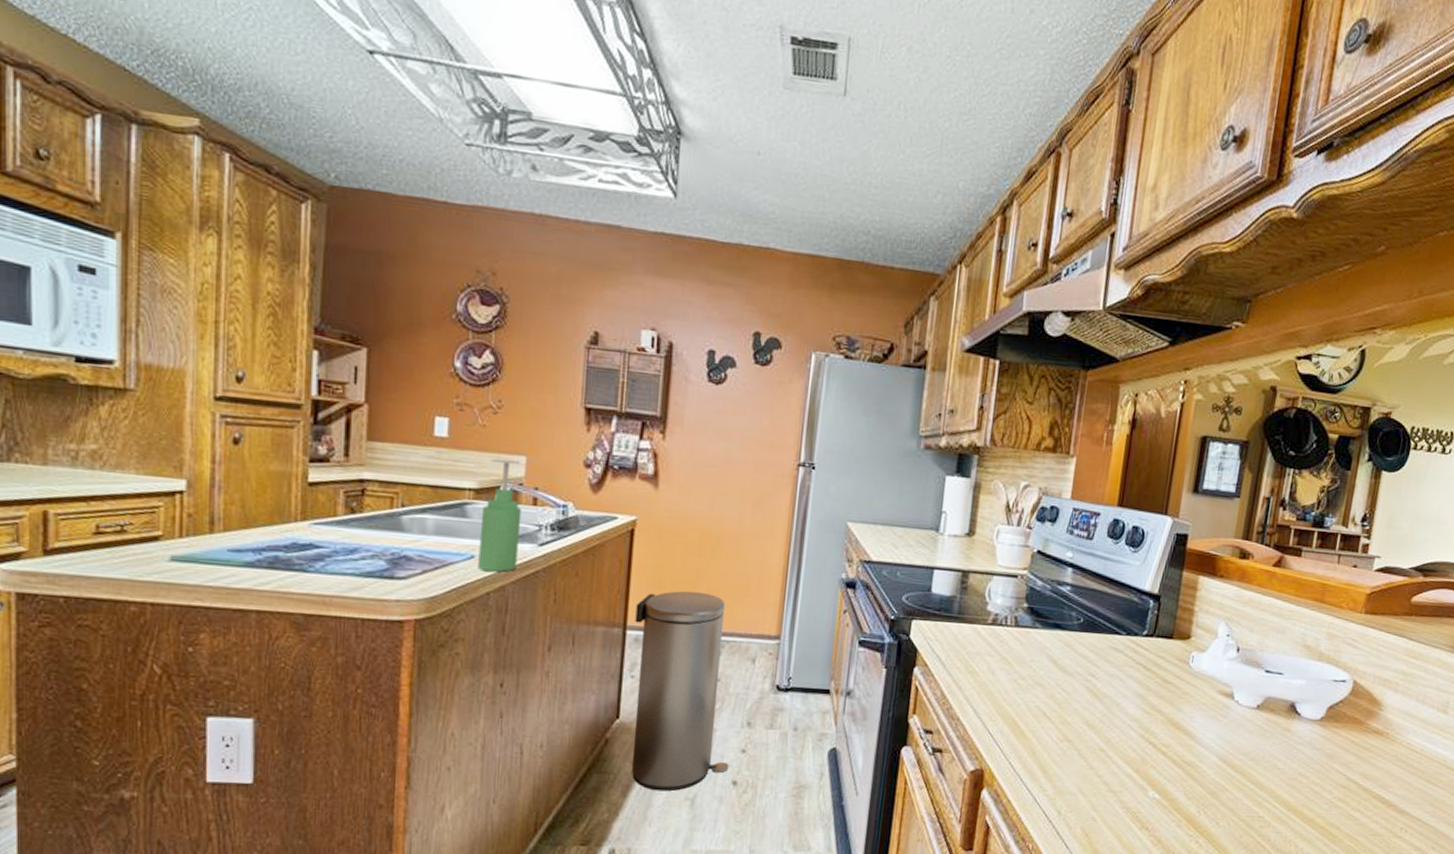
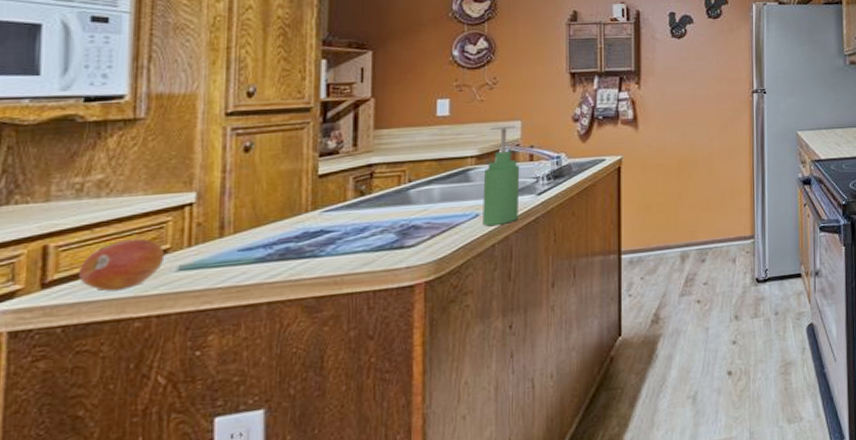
fruit: none [78,518,158,571] -> present [79,238,165,292]
pedal bin: present [631,591,729,792] -> none [628,210,723,396]

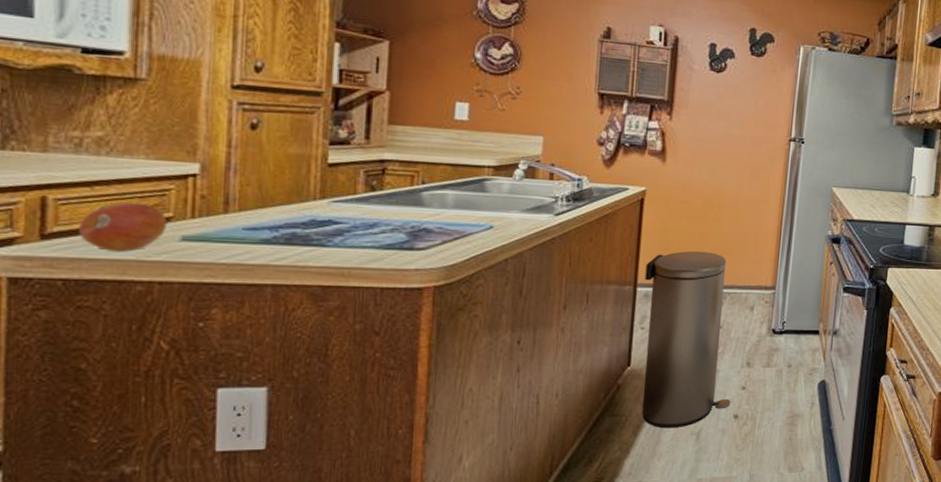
soap dispenser: present [483,126,520,226] -> none [496,139,539,240]
pedal bin: none [628,210,723,396] -> present [641,250,731,429]

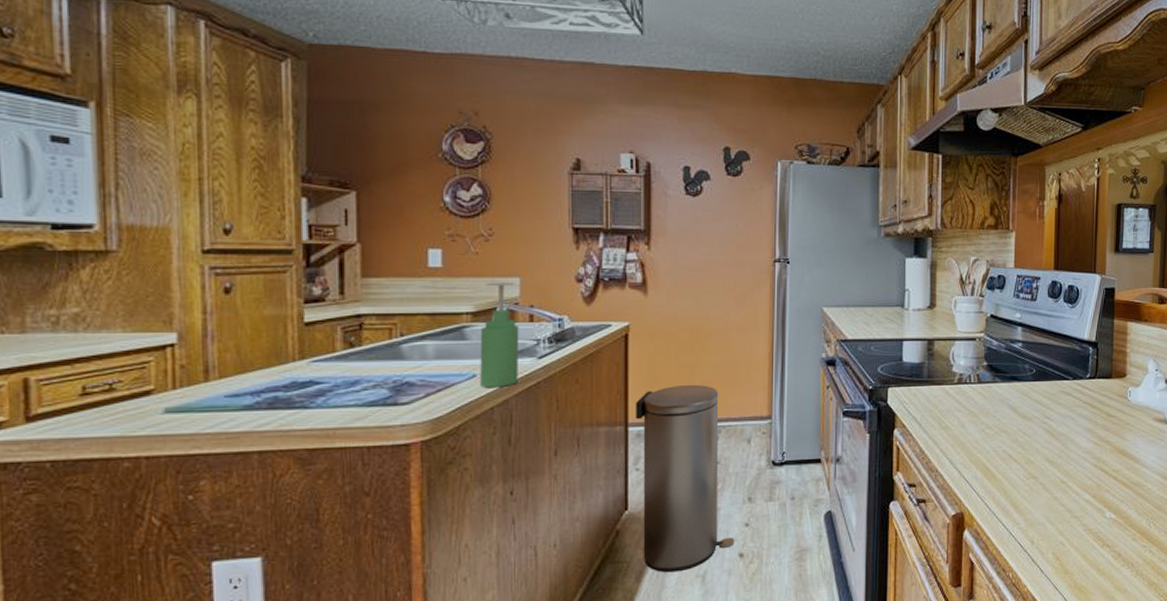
fruit: present [79,202,168,252] -> none [63,377,150,429]
soap dispenser: none [496,139,539,240] -> present [480,283,520,387]

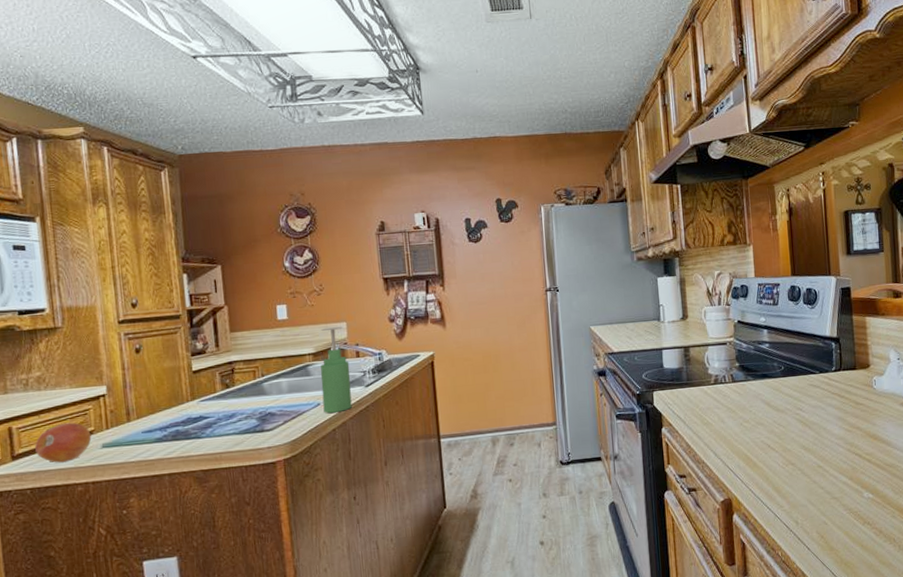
fruit: none [63,377,150,429] -> present [35,422,92,463]
pedal bin: present [635,384,735,573] -> none [444,400,536,560]

